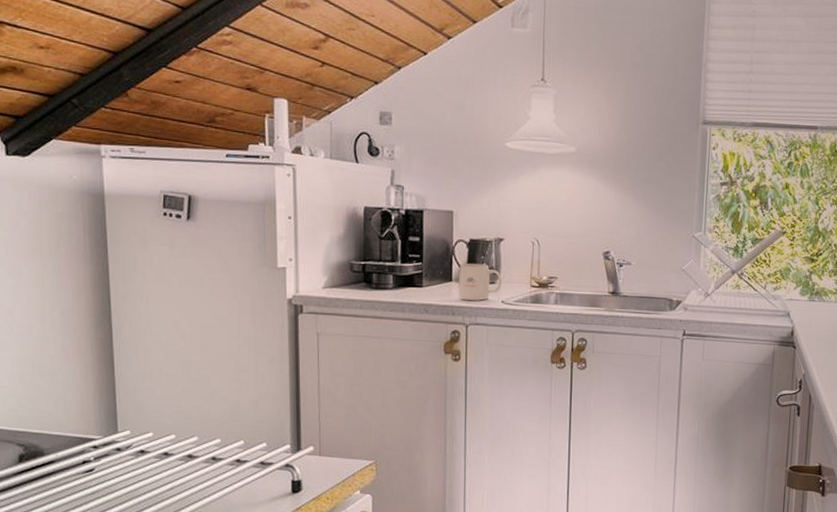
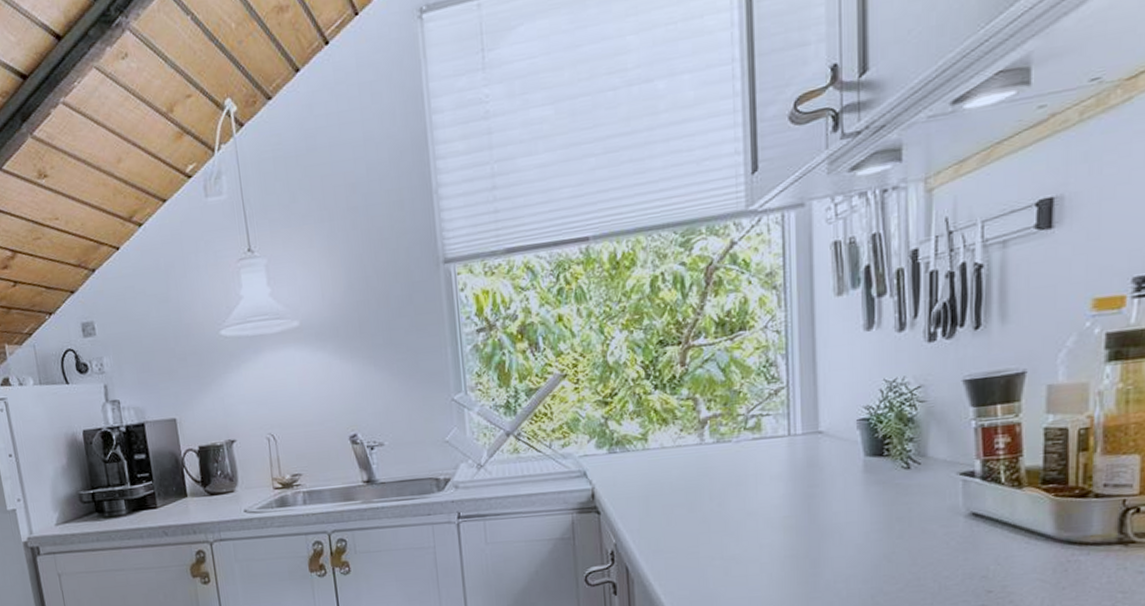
mug: present [458,263,502,301] -> none [192,471,242,515]

